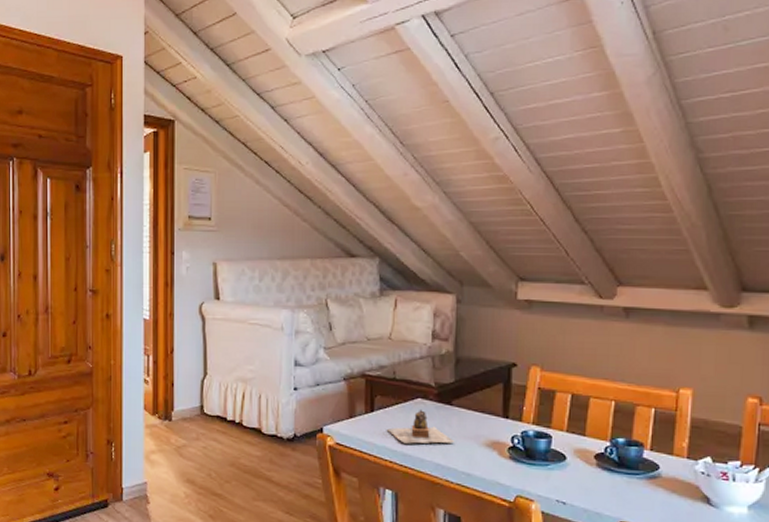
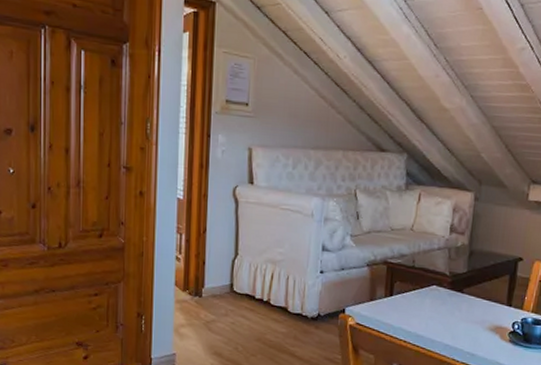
teapot: present [387,409,454,444] -> none [404,295,462,327]

